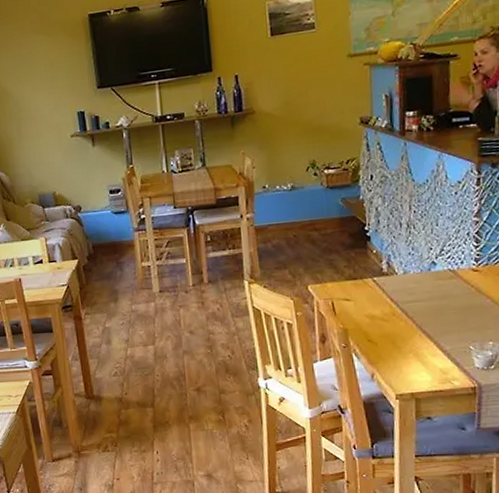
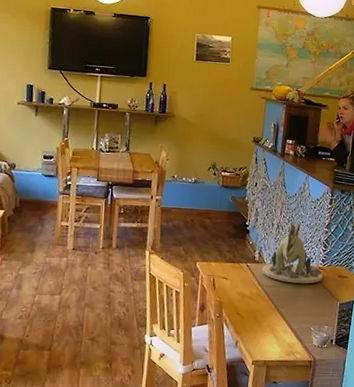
toy dinosaur: none [393,215,479,294] -> present [262,222,323,284]

